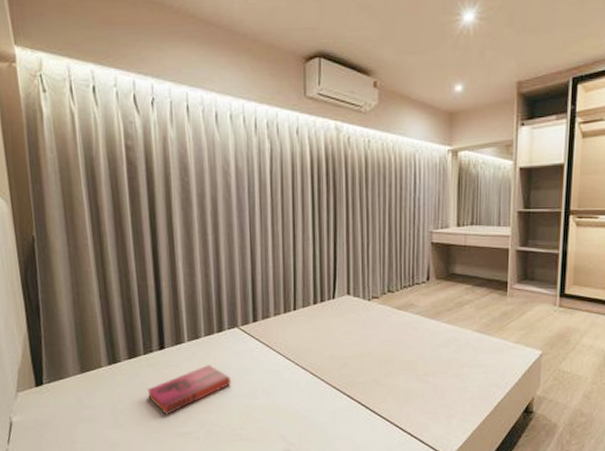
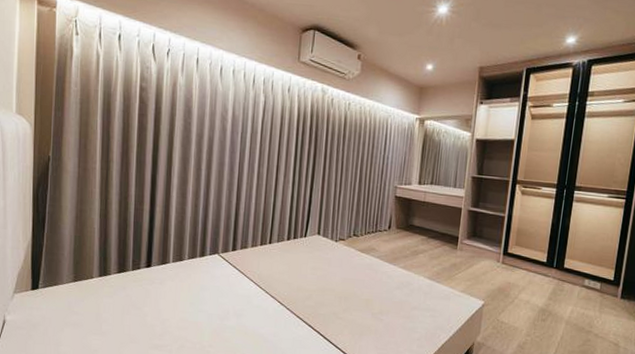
hardback book: present [147,365,231,415] -> none [130,285,207,327]

